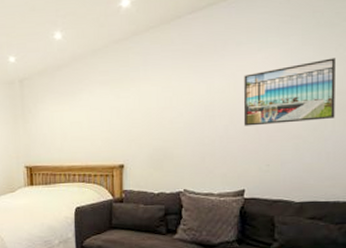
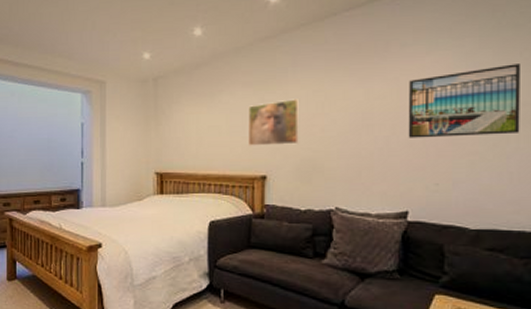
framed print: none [106,95,152,139] -> present [248,99,300,146]

